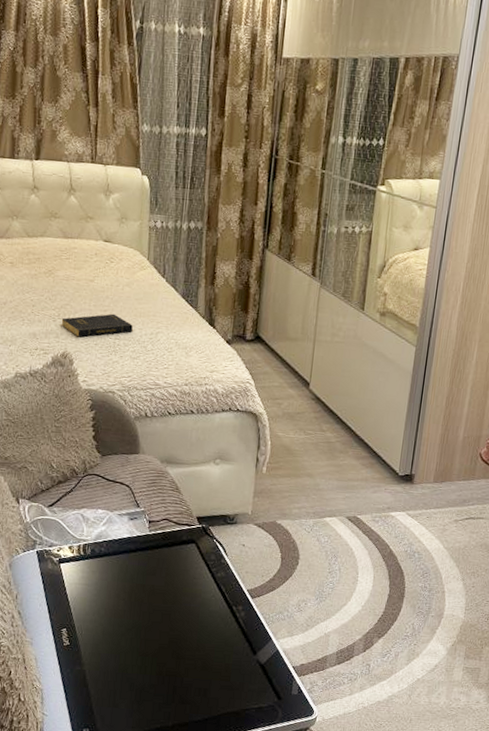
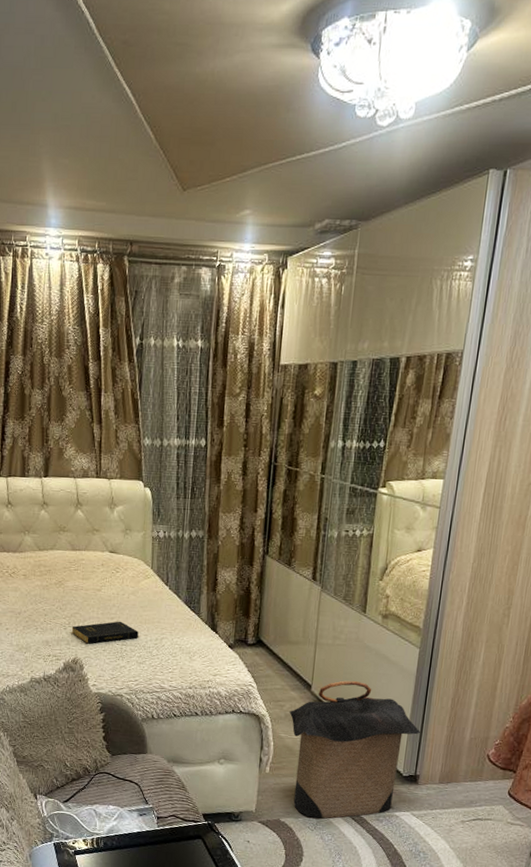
laundry hamper: none [287,378,416,520] -> present [289,680,420,819]

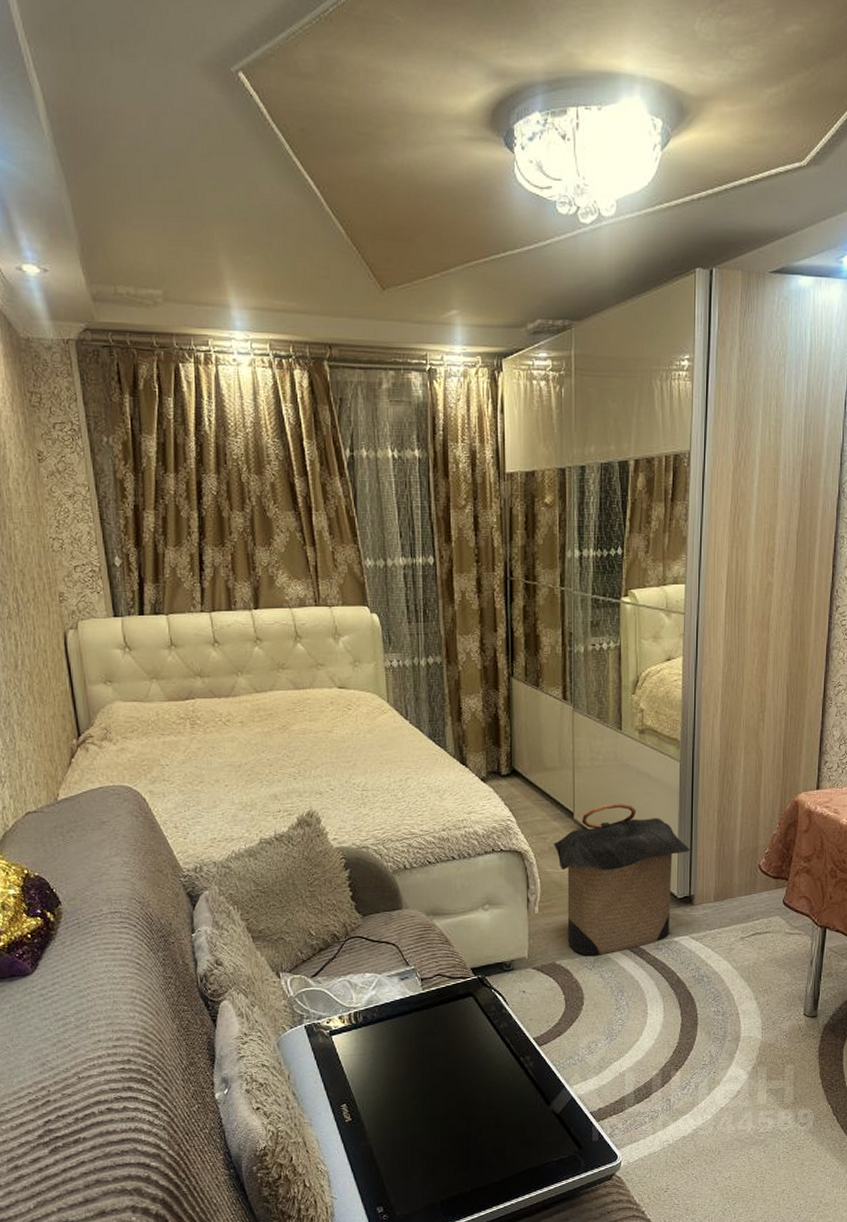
book: present [71,621,139,644] -> none [302,764,381,793]

